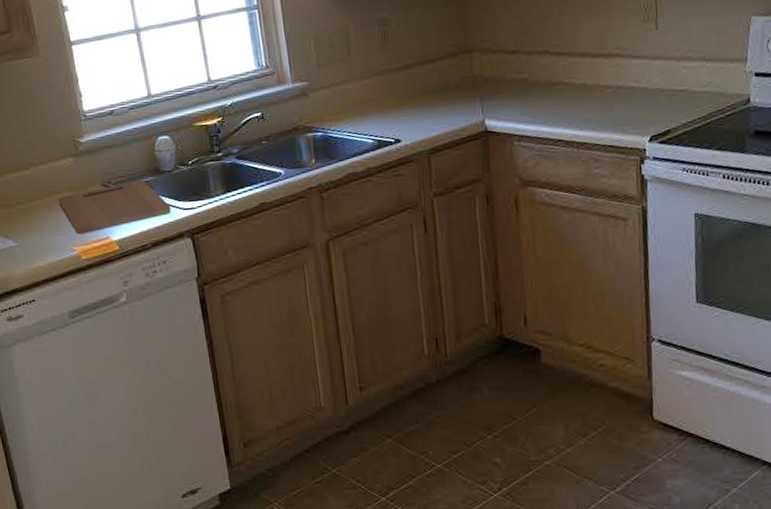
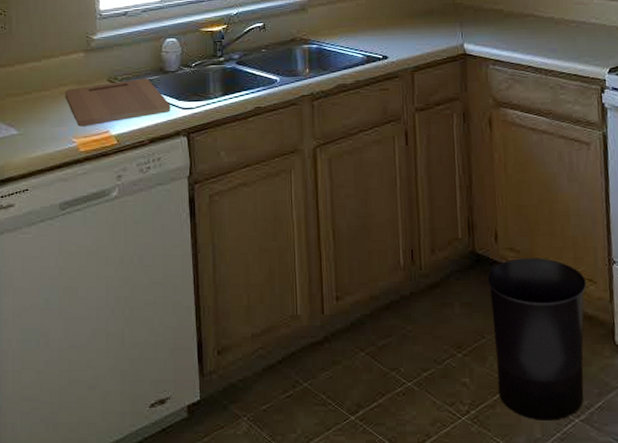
waste bin: none [516,339,623,494] -> present [487,258,586,421]

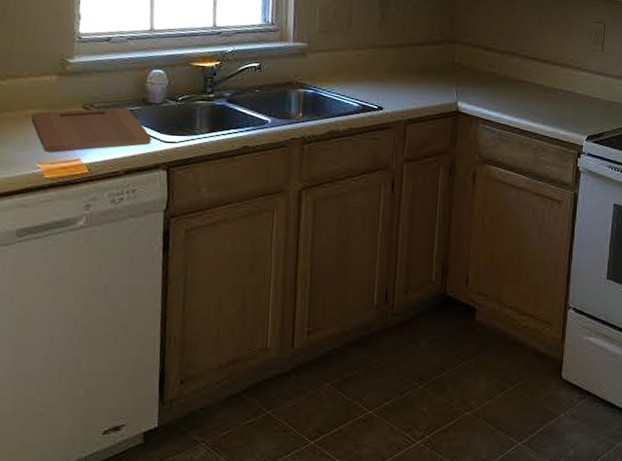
waste bin: present [487,258,586,421] -> none [453,301,543,444]

